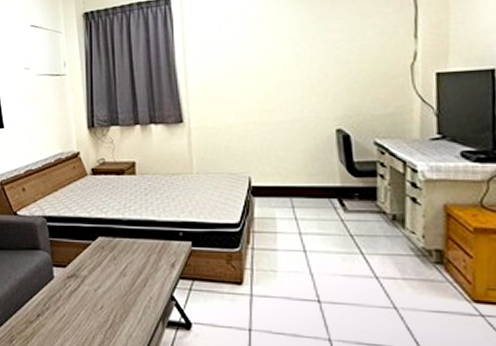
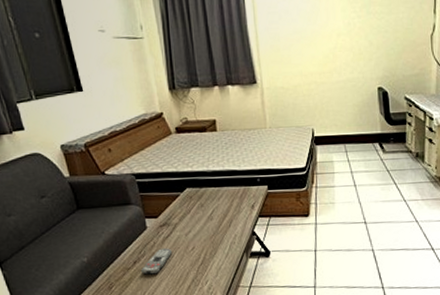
remote control: none [43,303,78,332] -> present [140,248,171,275]

